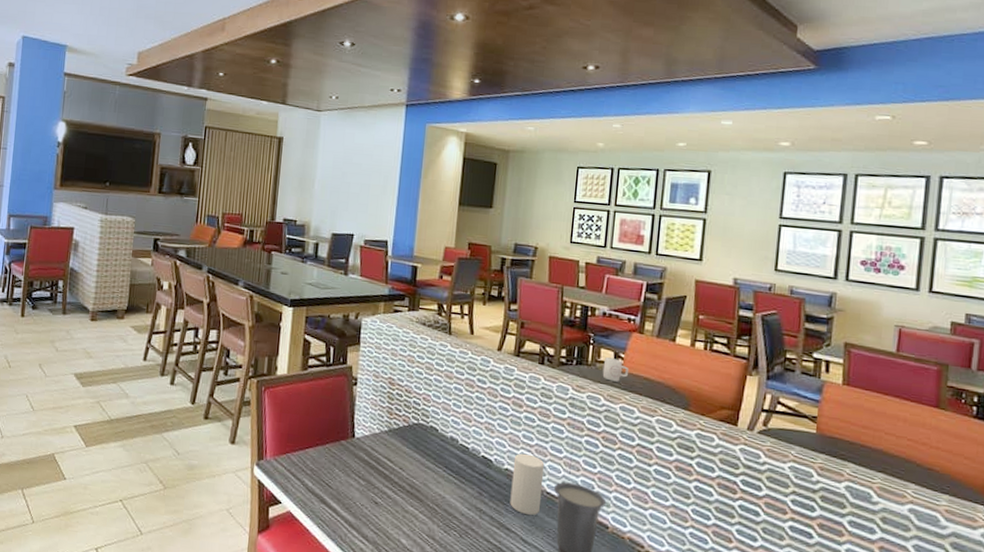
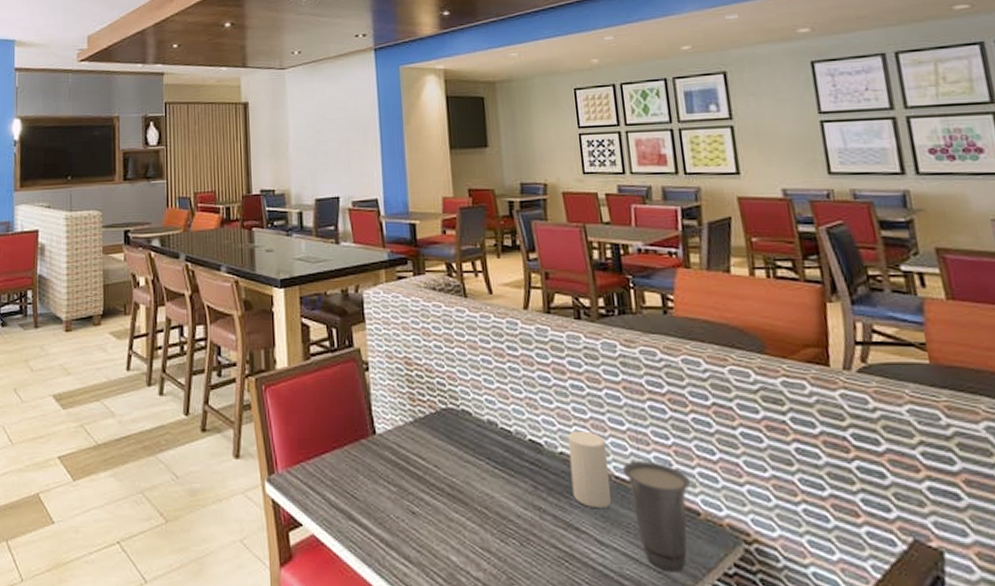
mug: present [602,357,630,382] -> none [650,301,684,330]

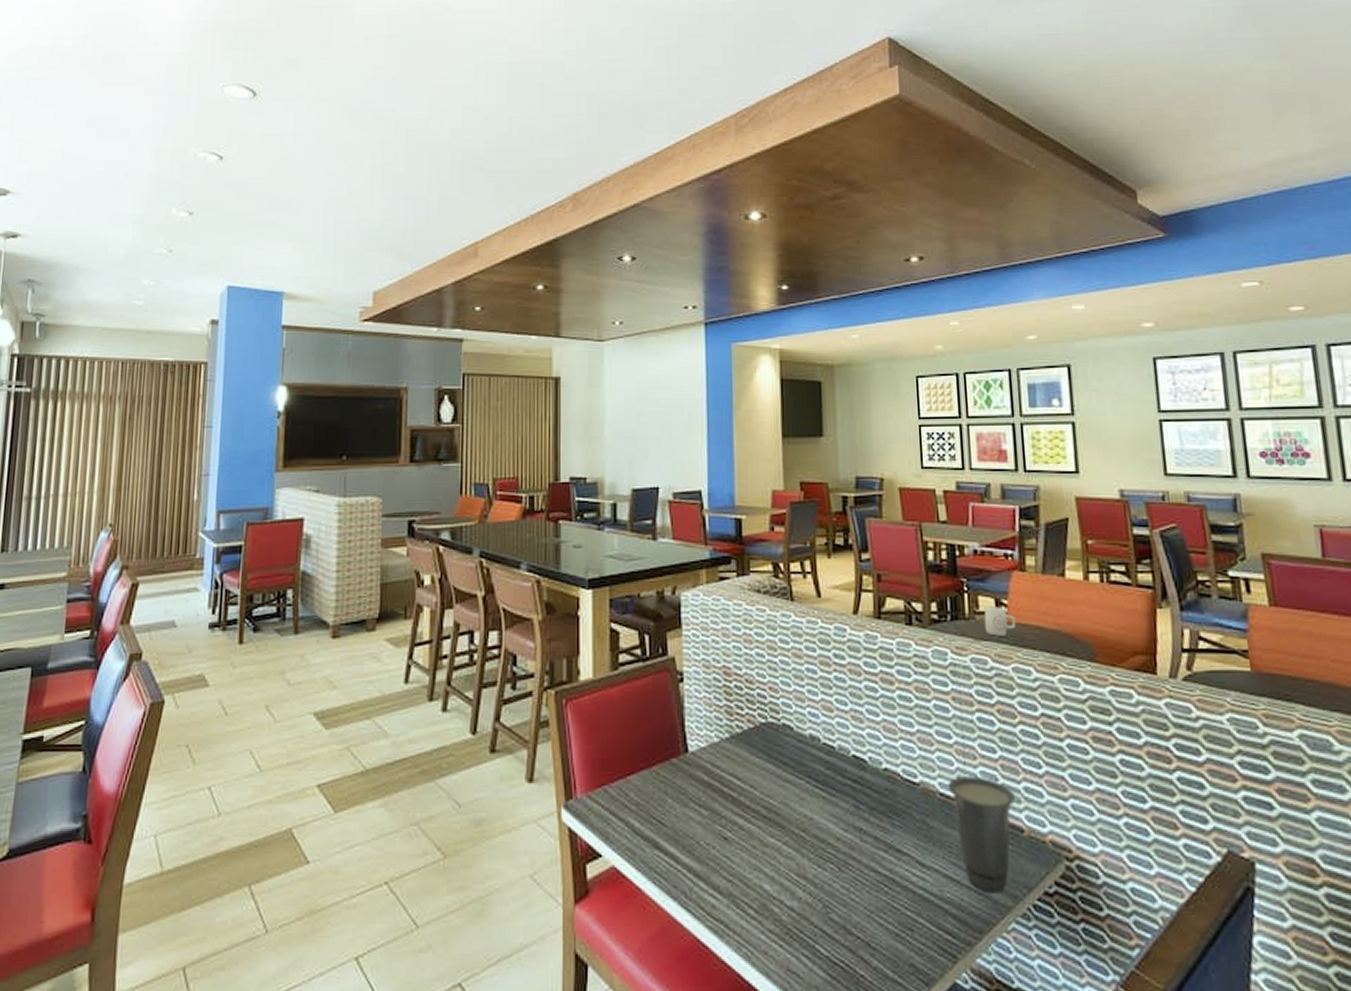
cup: present [567,430,612,509] -> none [892,745,936,829]
mug: none [650,301,684,330] -> present [983,606,1017,636]

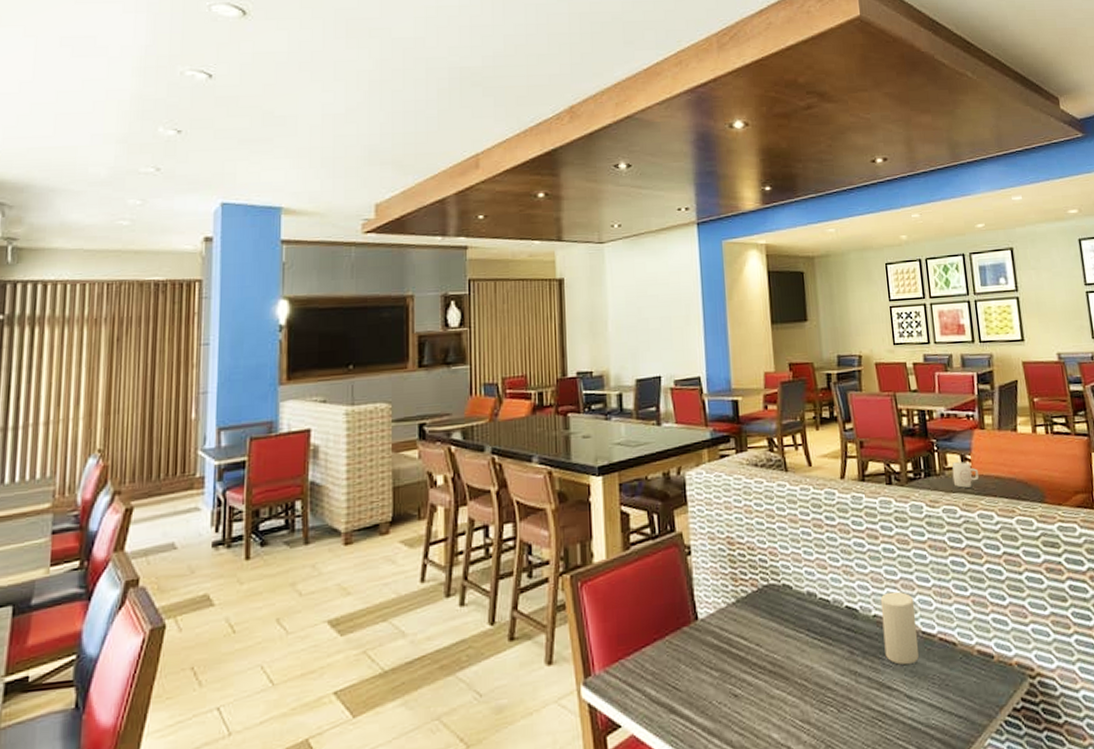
cup: none [892,745,936,829] -> present [880,591,920,666]
cup: present [947,776,1016,893] -> none [928,613,986,716]

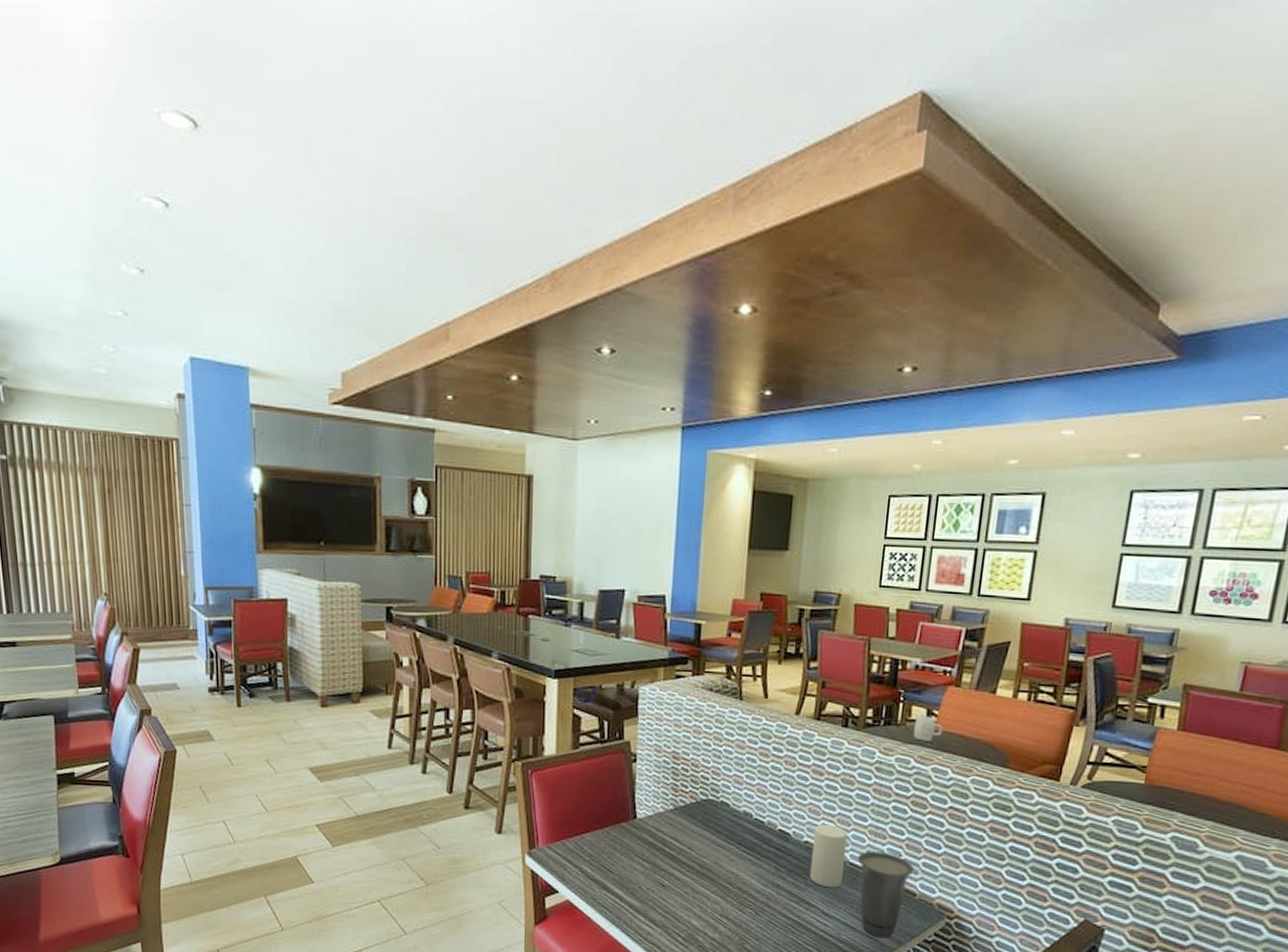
cup: none [928,613,986,716] -> present [857,851,915,939]

